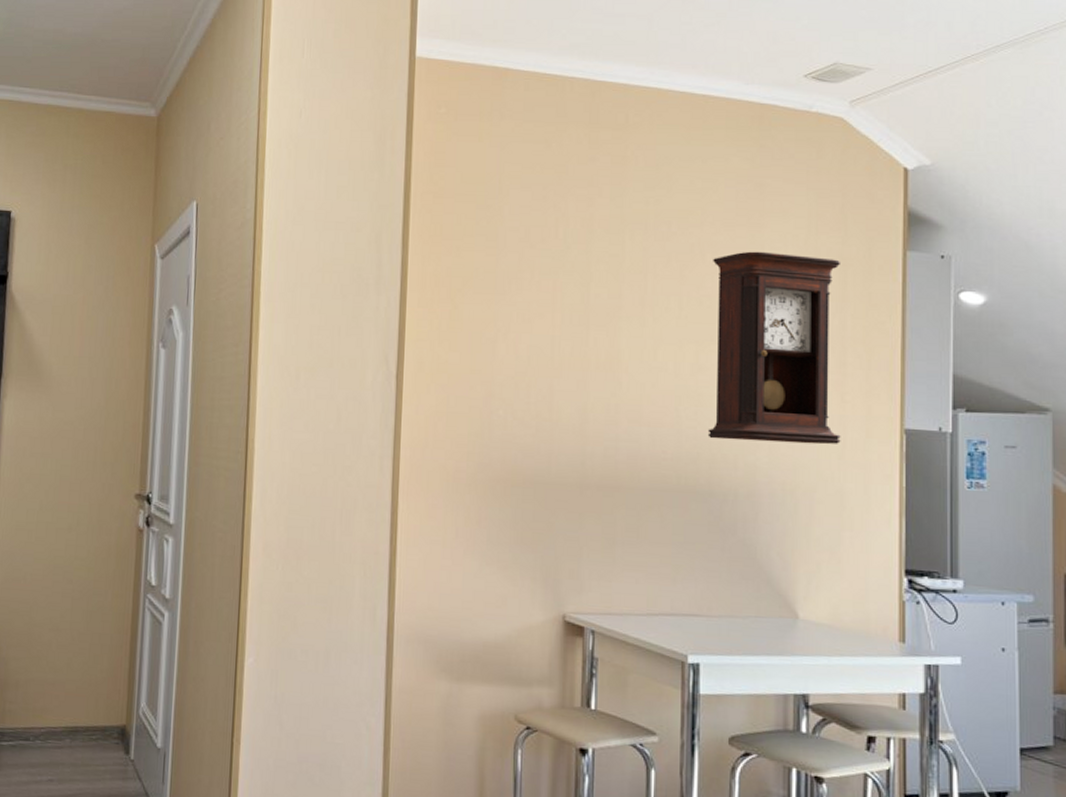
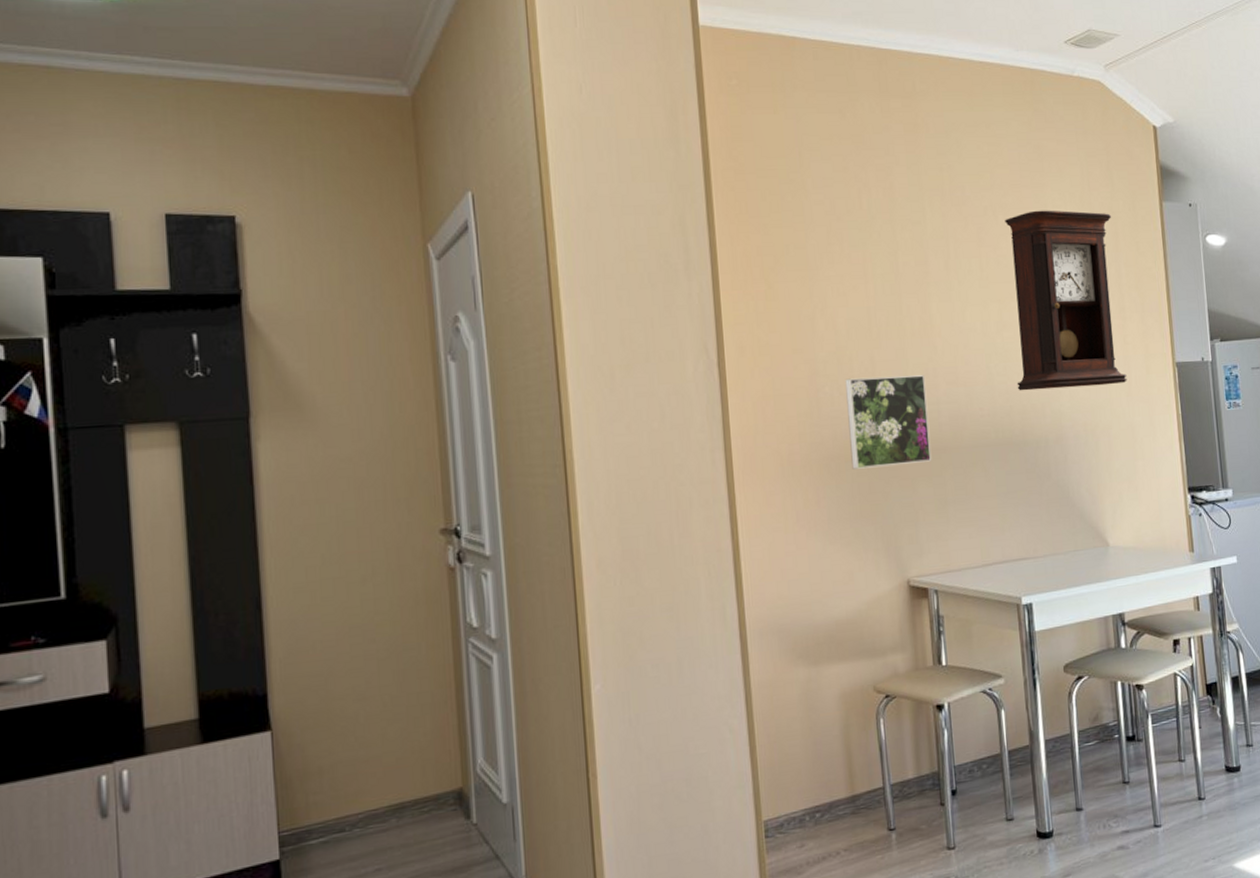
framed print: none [518,404,606,499] -> present [845,375,932,469]

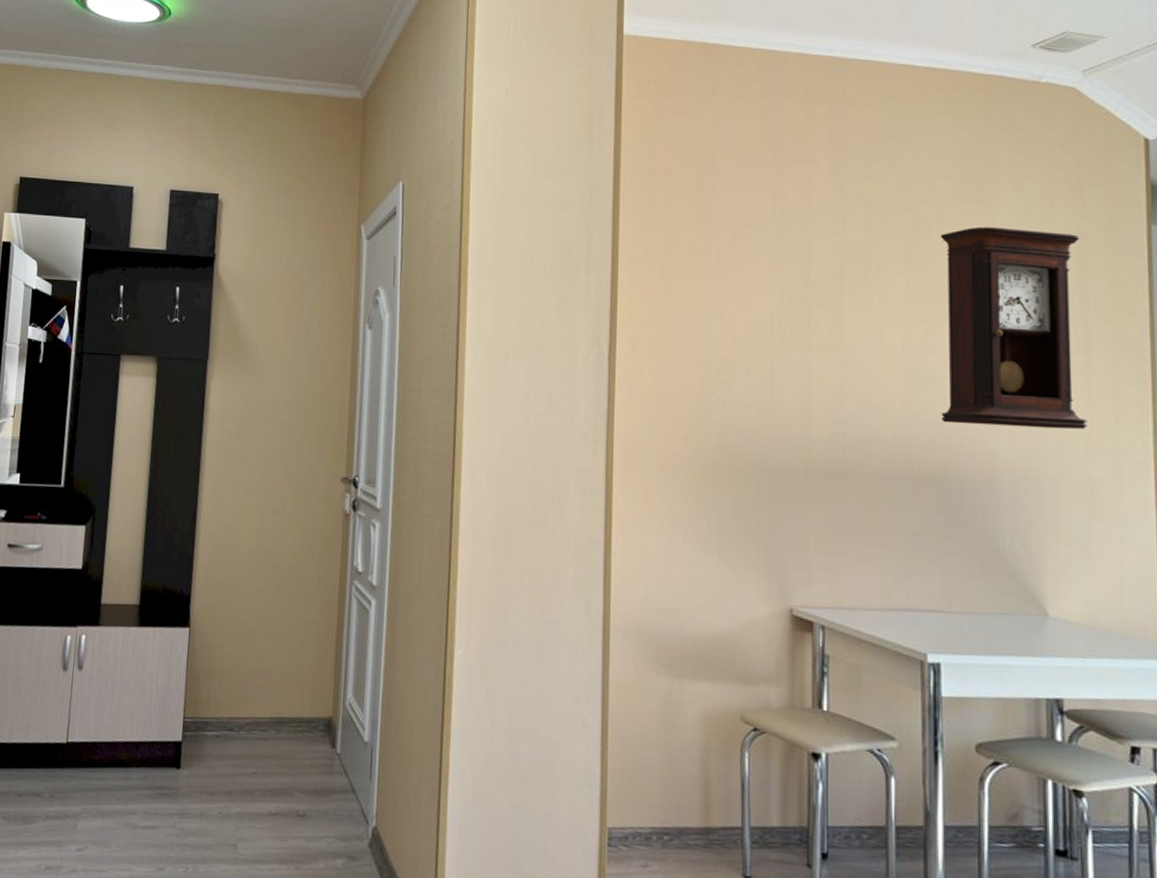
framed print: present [845,375,932,469] -> none [739,386,831,485]

